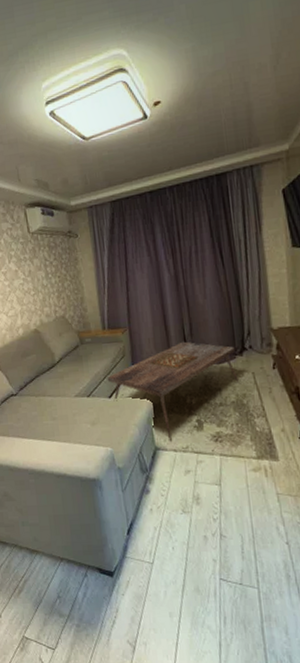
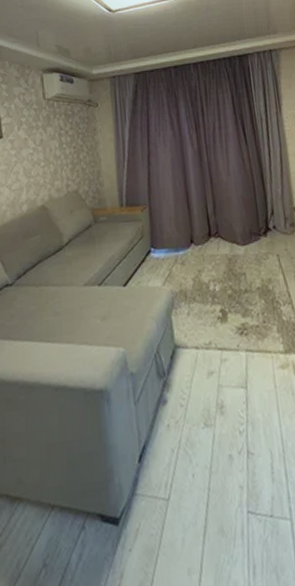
coffee table: present [107,341,238,438] -> none [122,220,263,332]

